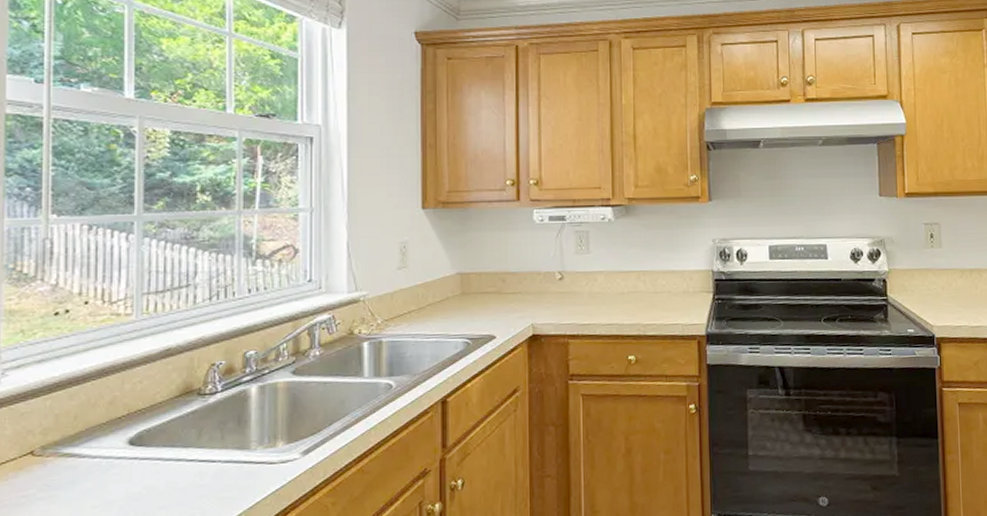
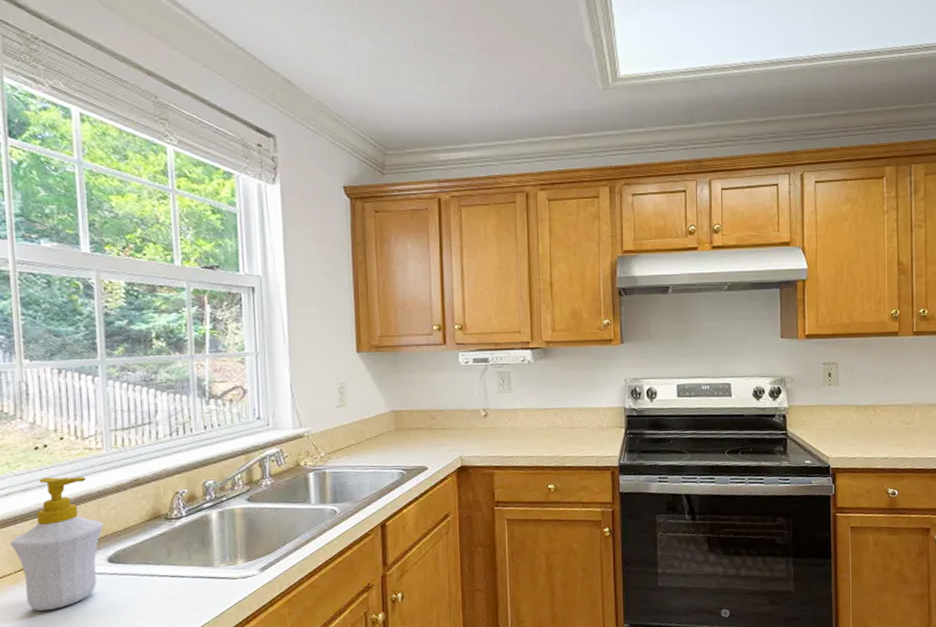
soap bottle: none [16,346,128,503] -> present [9,477,105,612]

